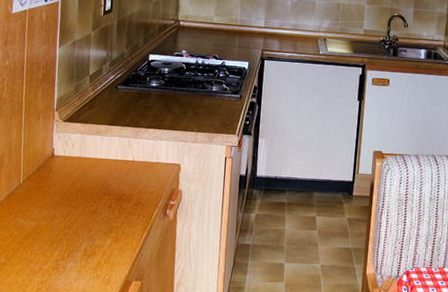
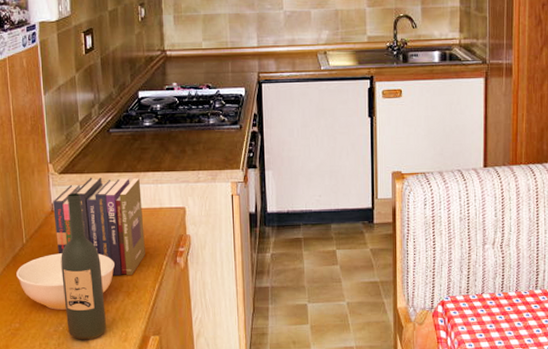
bowl: none [9,195,107,249] -> present [16,253,115,310]
wine bottle: none [52,141,94,280] -> present [61,193,106,340]
books: none [53,128,141,222] -> present [53,178,145,275]

